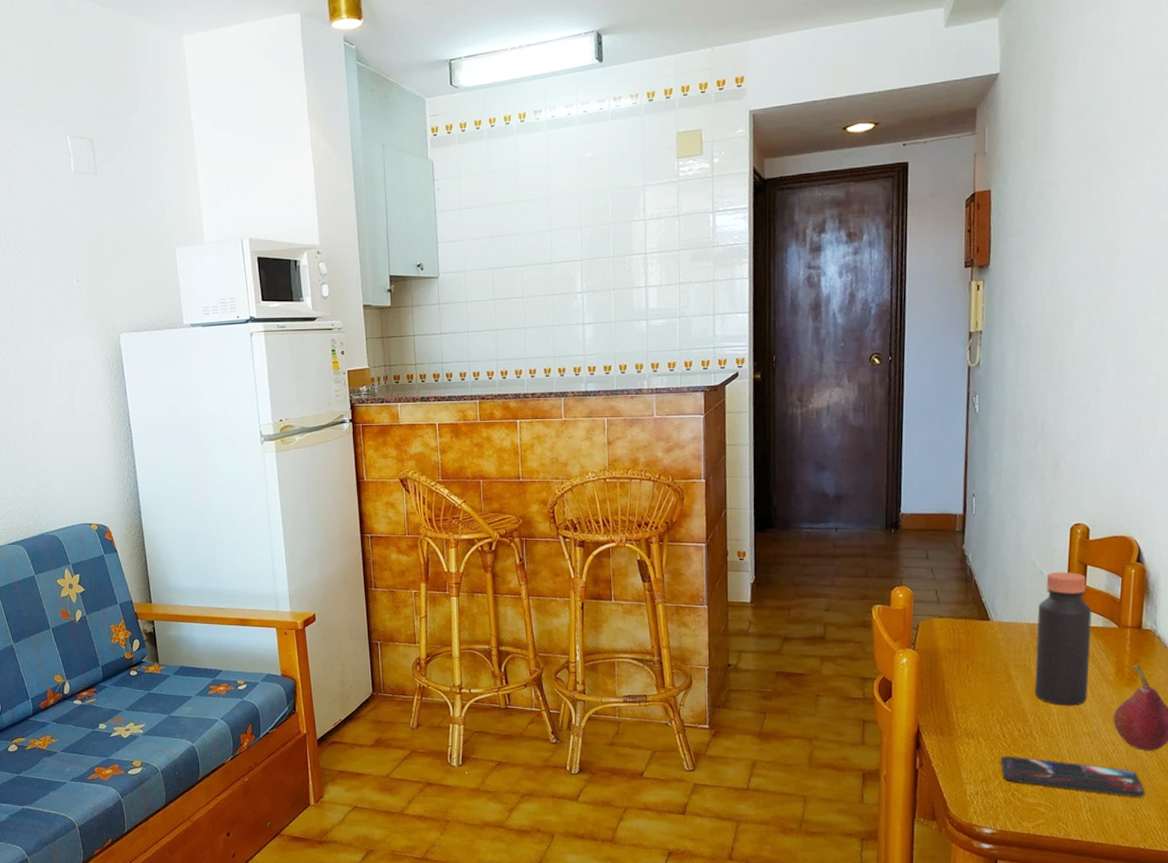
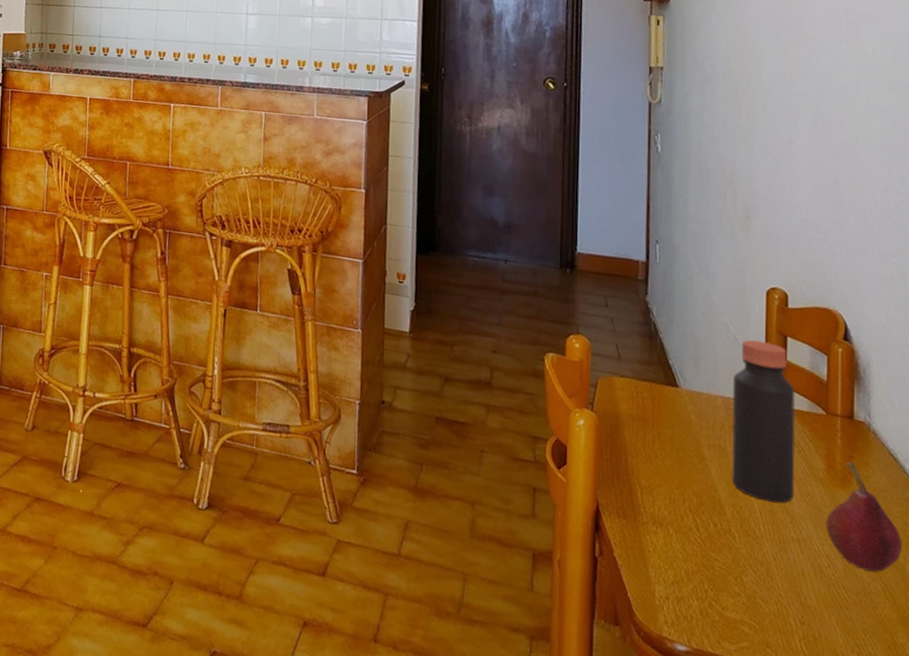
smartphone: present [1000,755,1146,798] -> none [694,554,870,631]

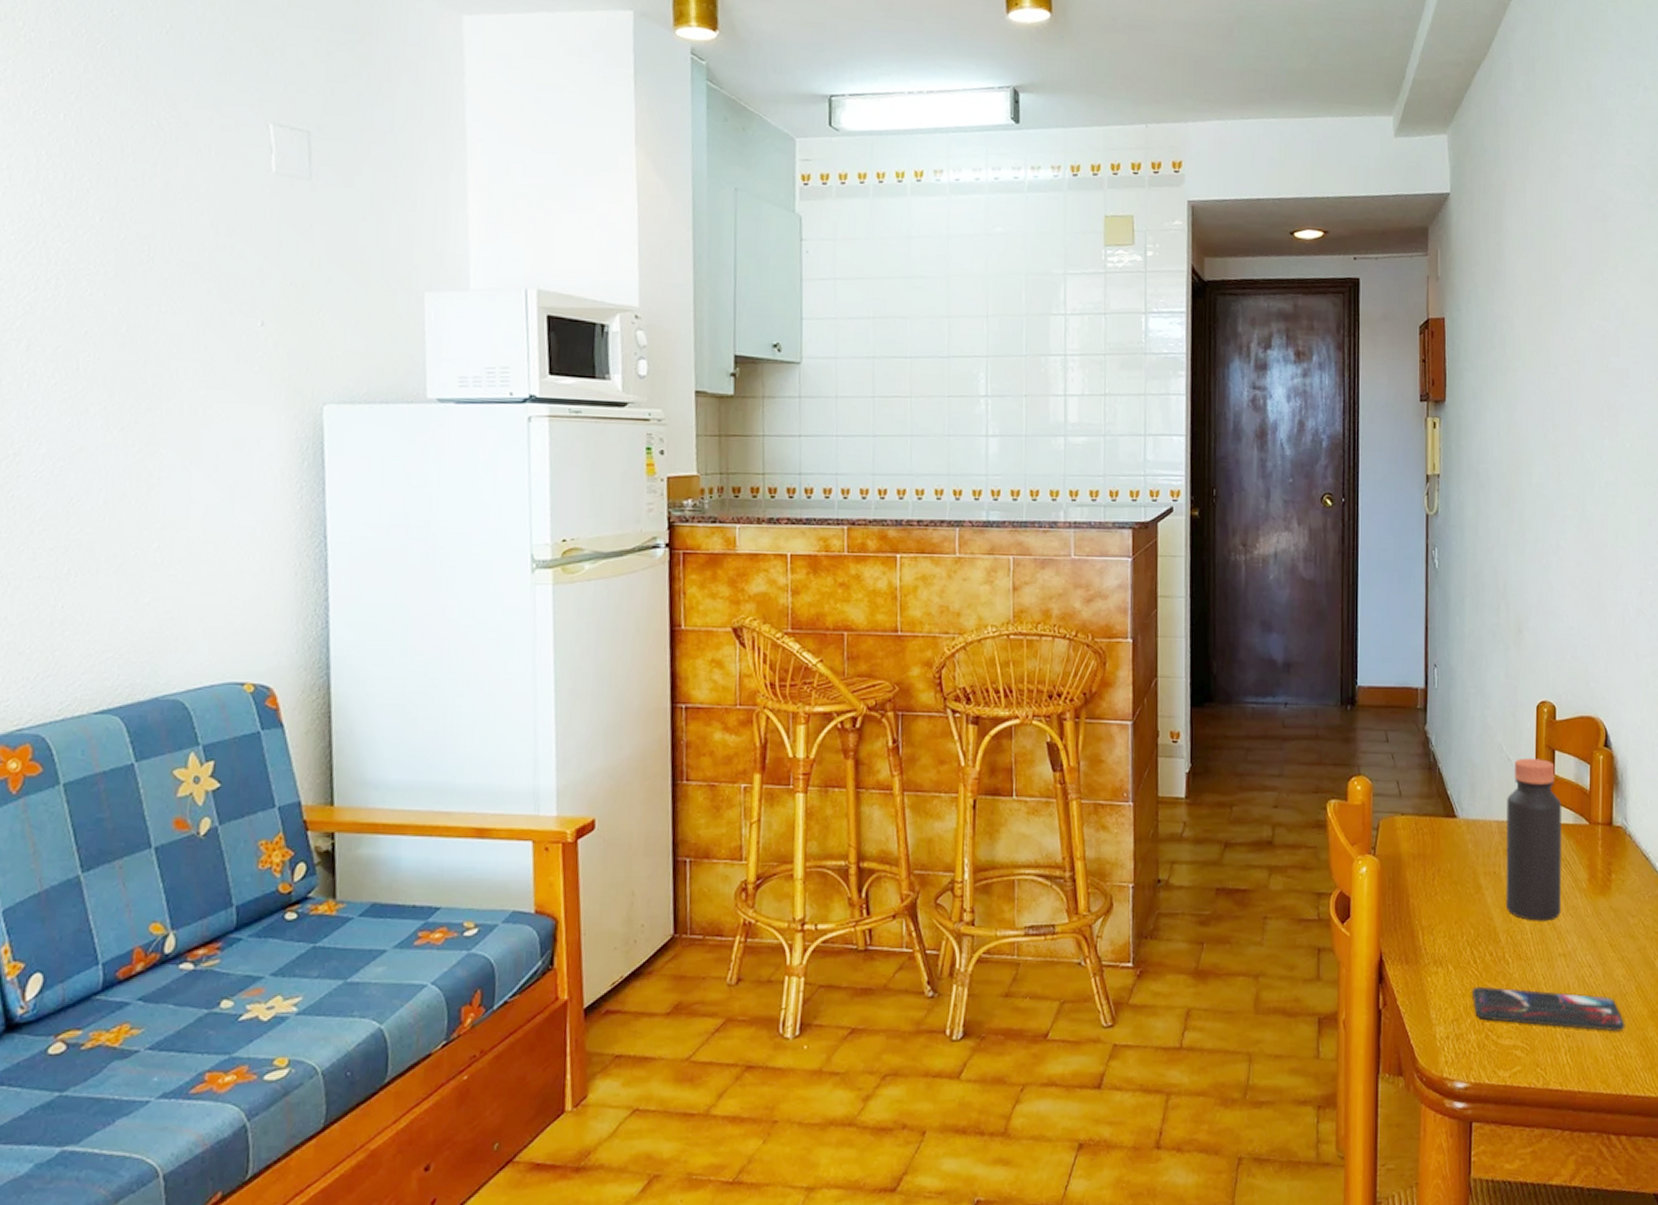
smartphone: none [694,554,870,631] -> present [1472,986,1625,1032]
fruit: present [826,462,902,573] -> none [1588,868,1652,973]

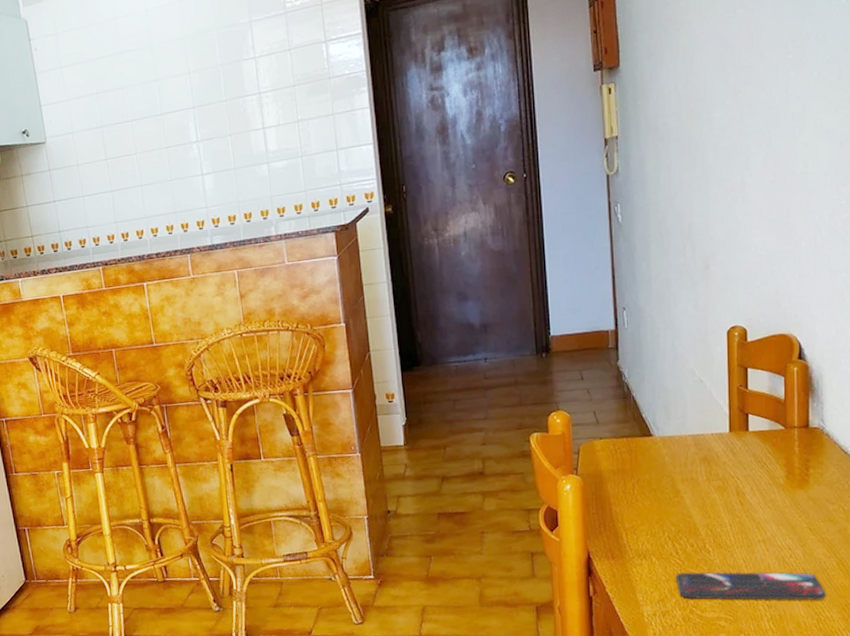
bottle: present [1505,757,1562,921] -> none [701,377,759,515]

